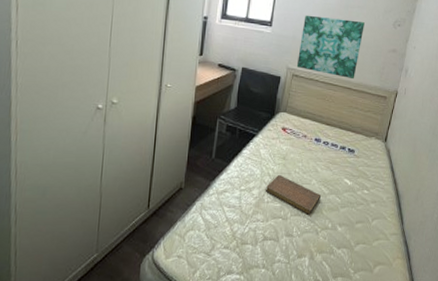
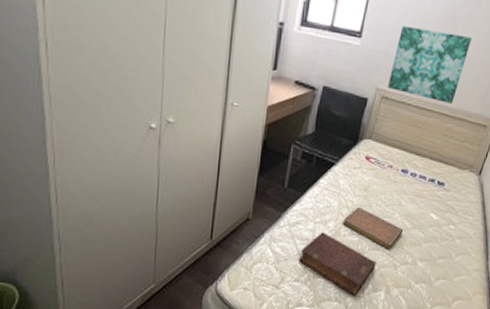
diary: none [228,199,299,262] -> present [299,232,376,296]

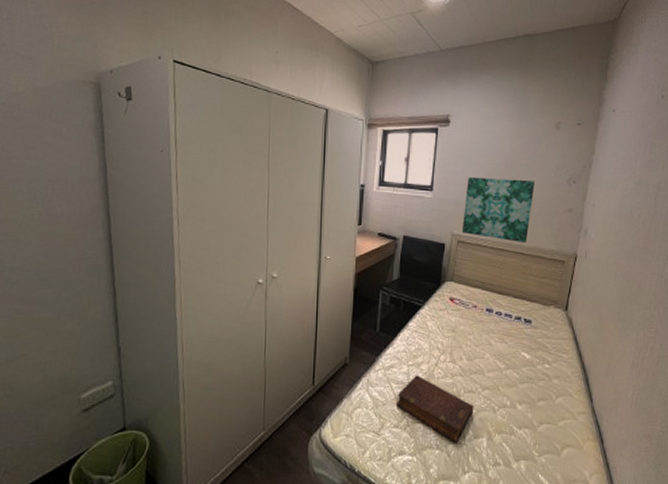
notebook: present [343,206,404,249] -> none [436,348,497,392]

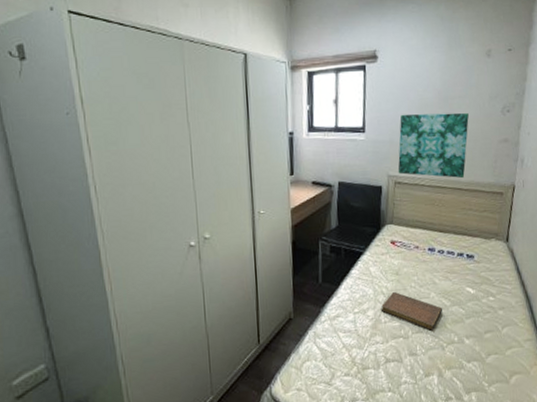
diary: present [397,375,474,443] -> none [345,321,423,384]
notebook: none [436,348,497,392] -> present [381,291,443,331]

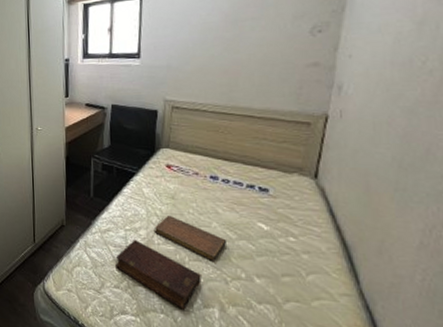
diary: none [345,321,423,384] -> present [116,240,202,310]
wall art: present [398,112,469,179] -> none [175,35,265,106]

